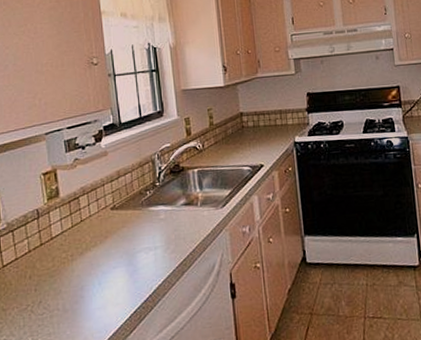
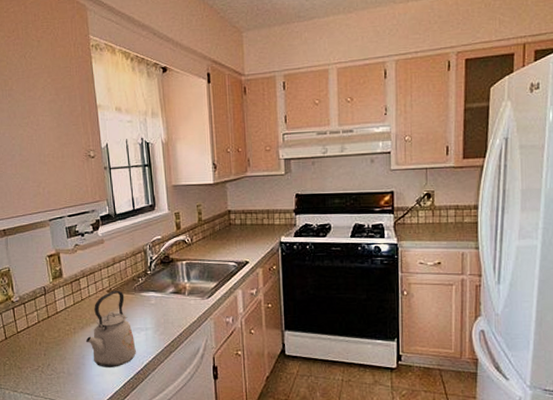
kettle: none [85,206,144,299] -> present [85,290,136,367]

